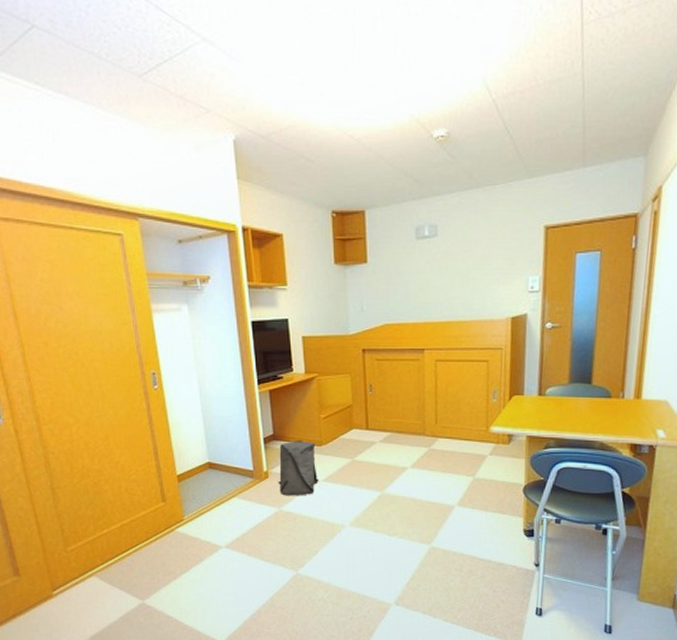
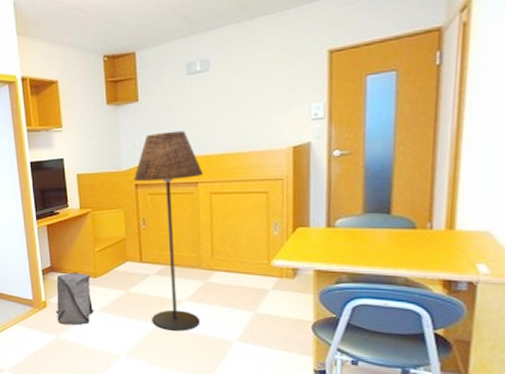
floor lamp: none [361,296,429,498] -> present [134,131,203,331]

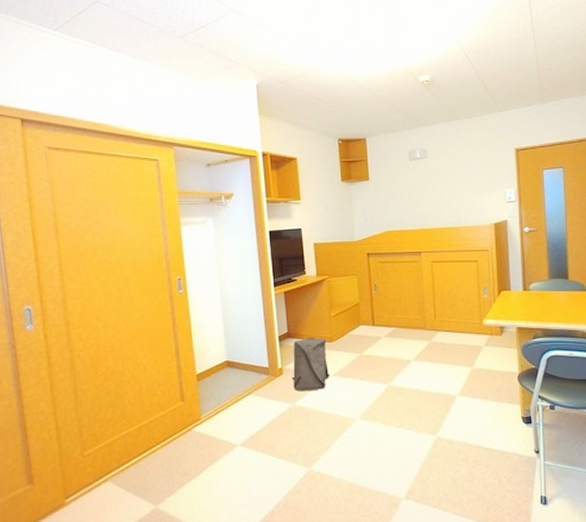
floor lamp: present [134,131,203,331] -> none [366,207,427,390]

